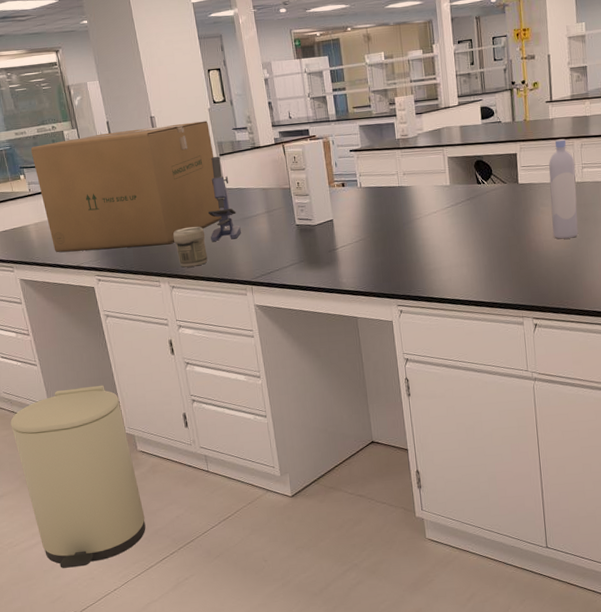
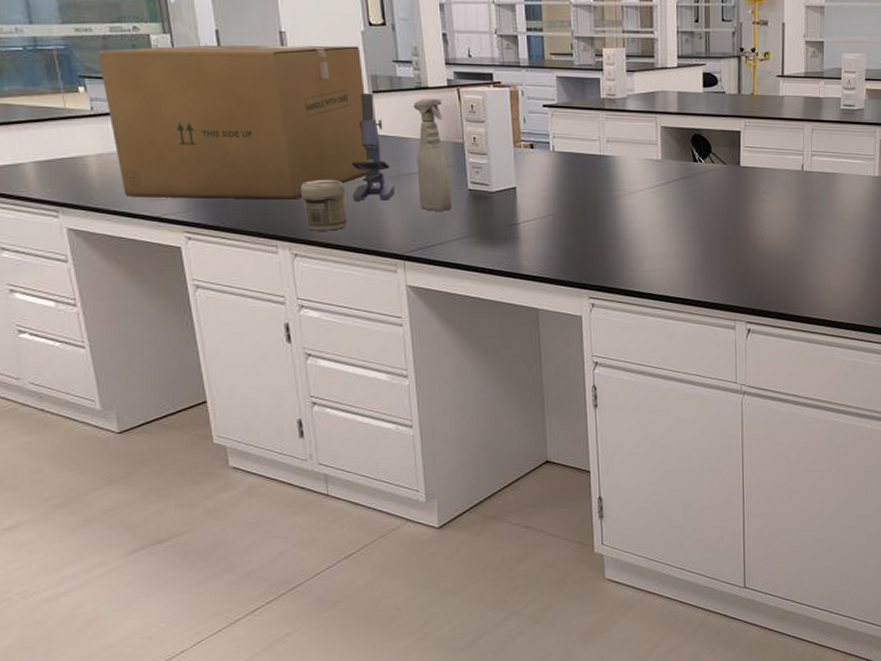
pedal bin: present [10,385,146,568] -> none [37,378,234,625]
spray bottle: none [250,154,285,245] -> present [412,97,452,211]
bottle: present [548,138,579,239] -> none [774,120,804,234]

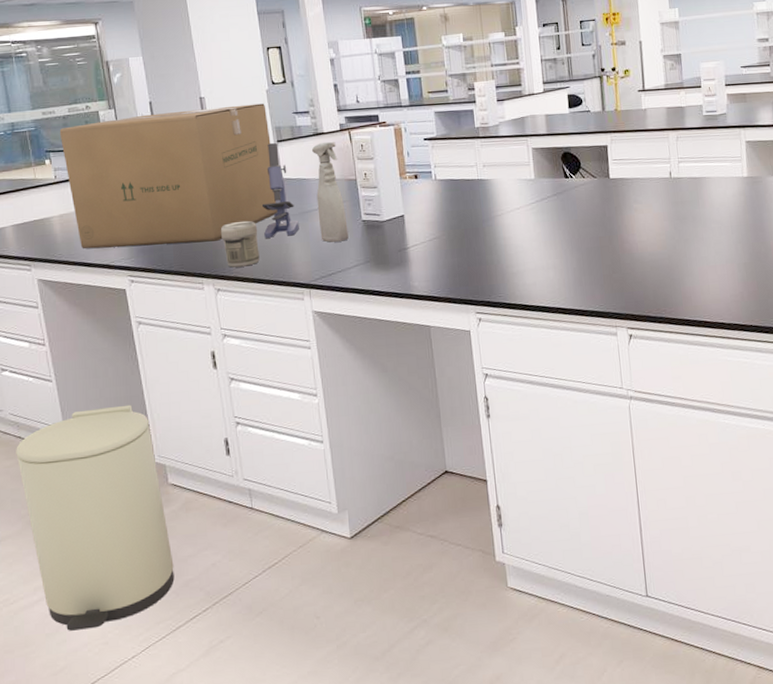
pedal bin: none [37,378,234,625] -> present [16,404,175,631]

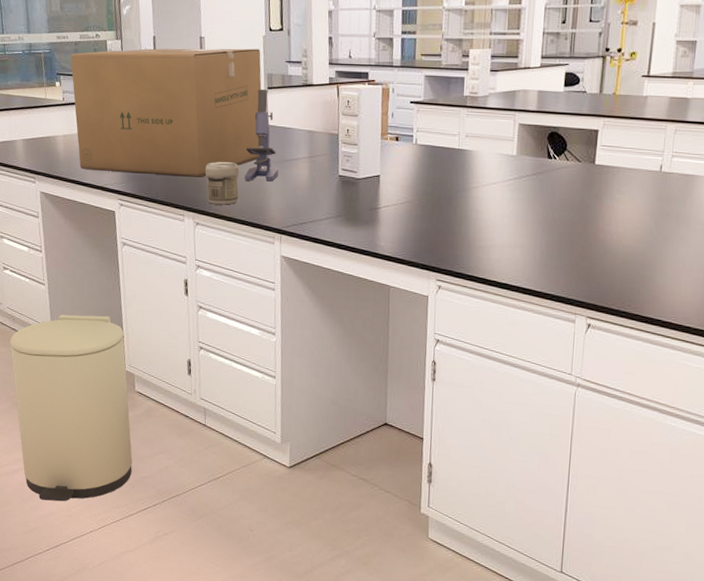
spray bottle: present [311,141,349,243] -> none [297,93,325,193]

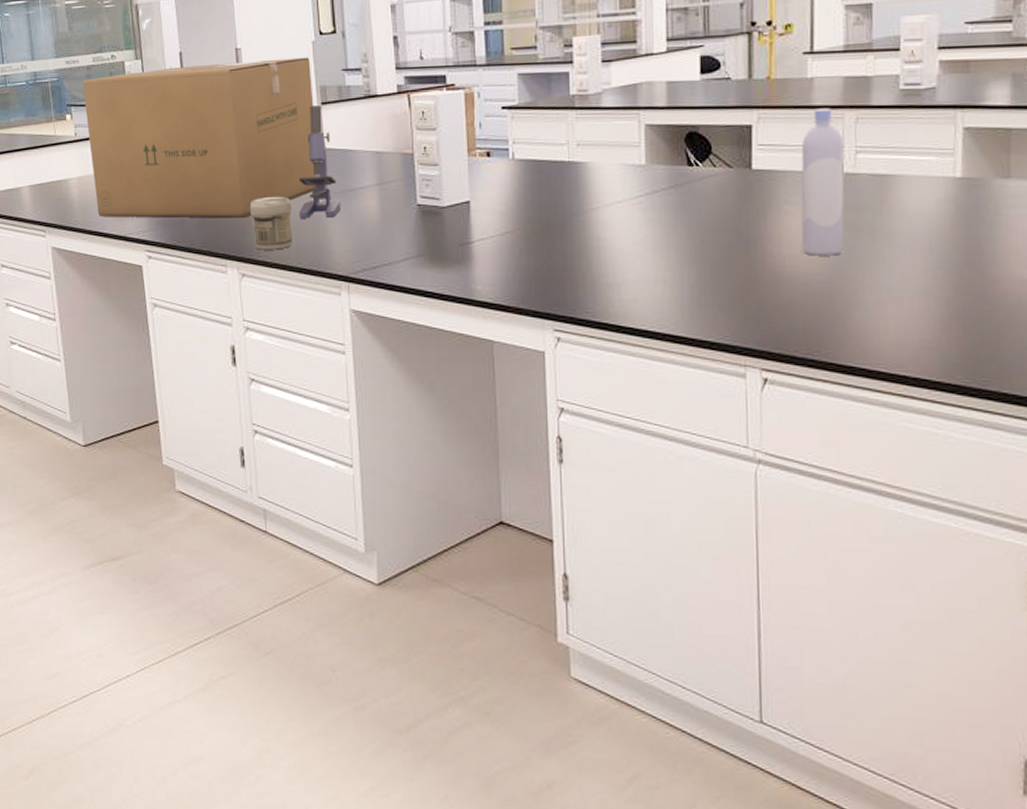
pedal bin: present [10,314,133,502] -> none [20,396,176,638]
bottle: none [625,120,665,234] -> present [801,108,845,256]

